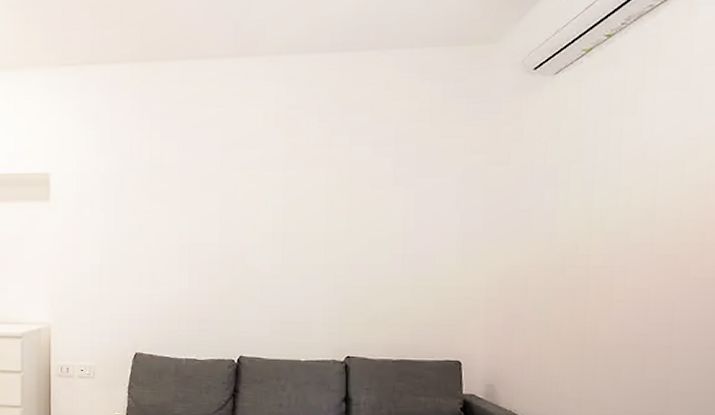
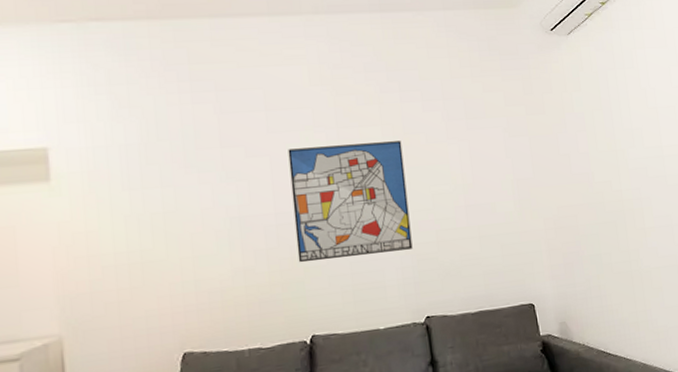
wall art: none [235,184,346,292] -> present [288,141,413,263]

